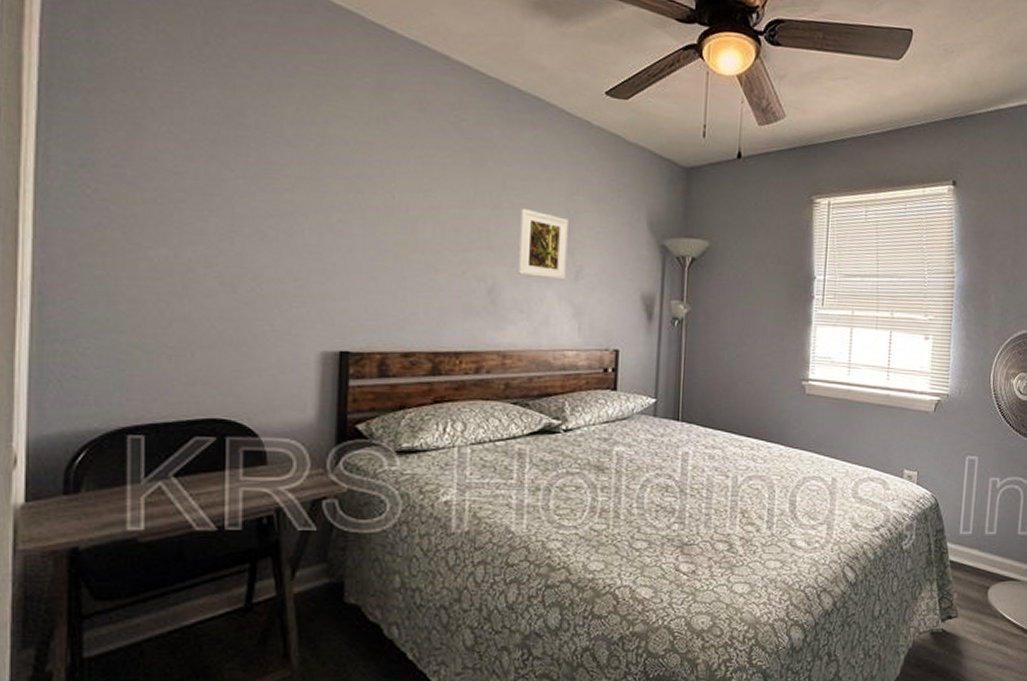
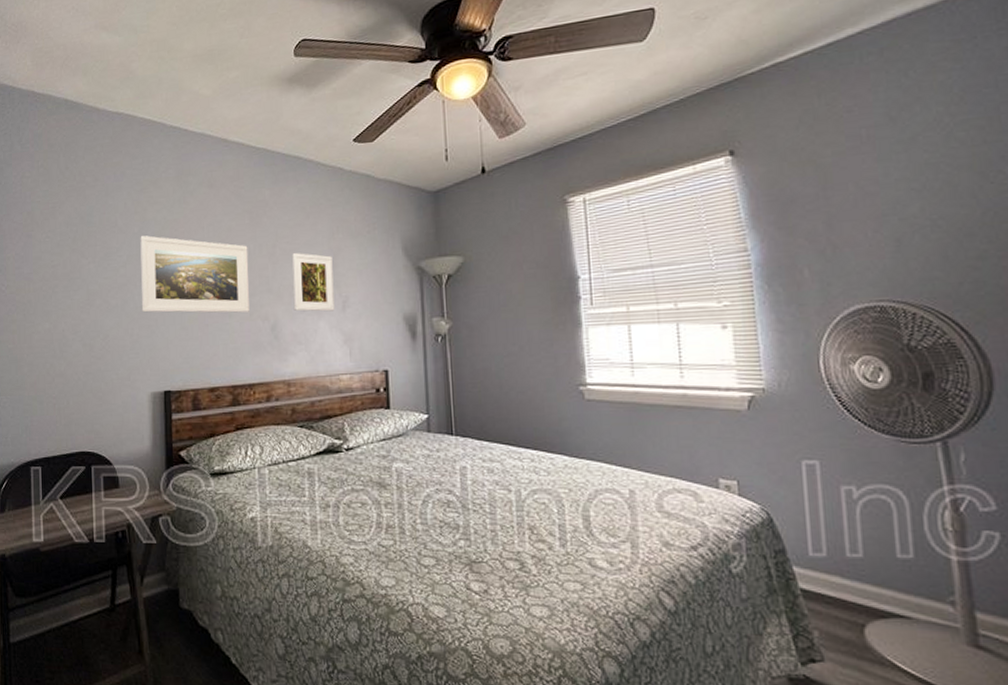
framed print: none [313,153,466,269] -> present [140,235,249,313]

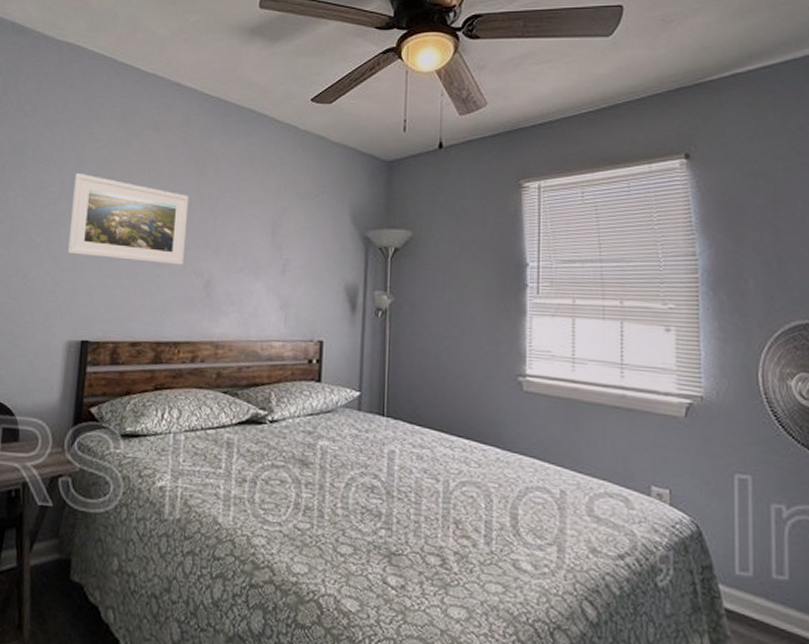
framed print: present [291,252,335,312] -> none [230,207,277,274]

